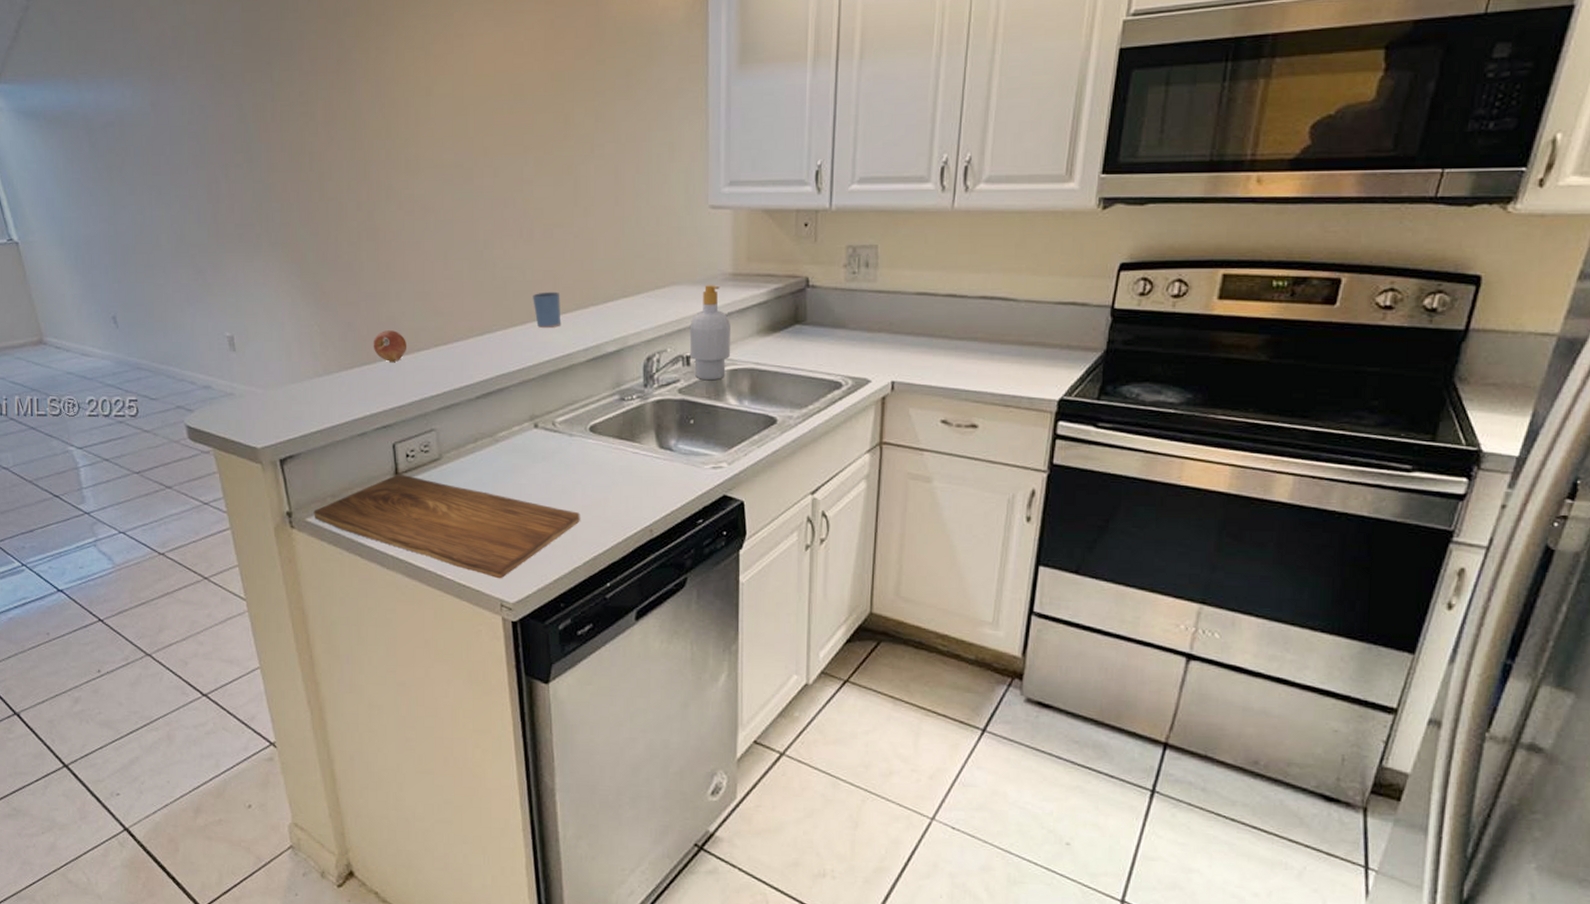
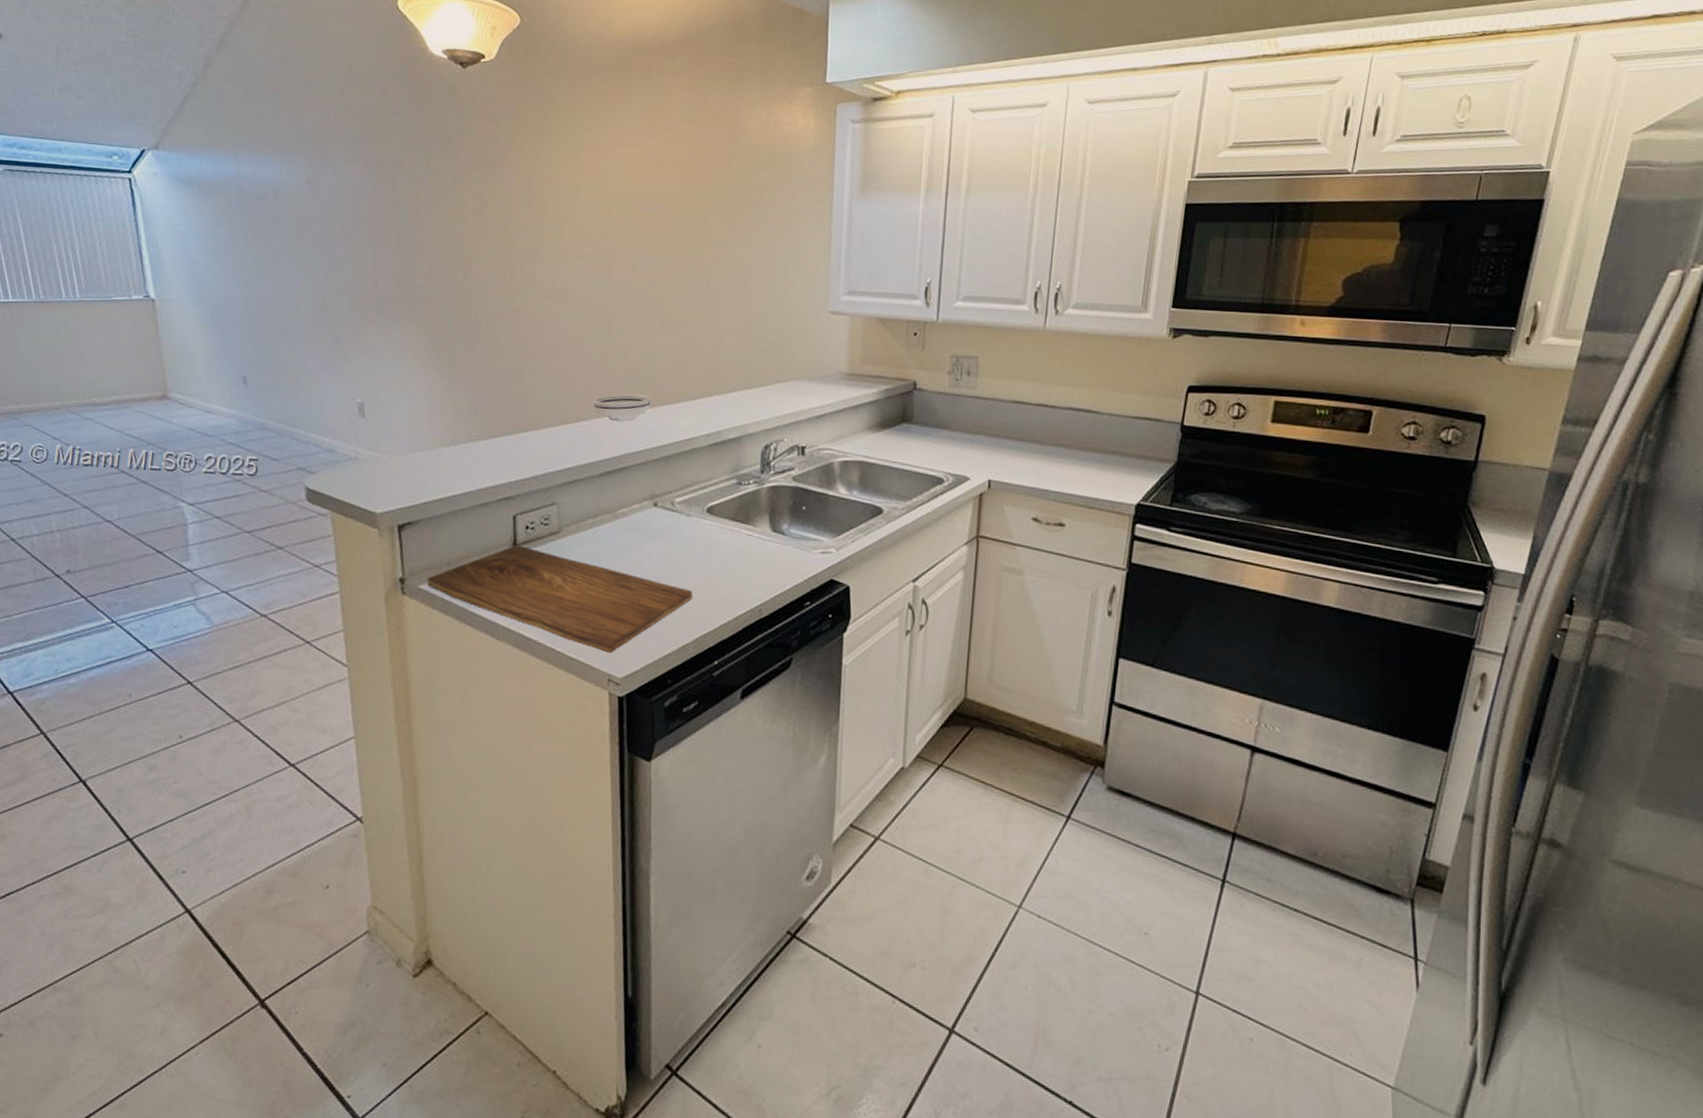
fruit: present [373,330,407,362] -> none [502,406,536,436]
bowl: none [463,311,524,340] -> present [592,394,651,422]
mug: present [533,291,561,329] -> none [660,379,687,414]
soap bottle: present [689,285,731,381] -> none [805,382,844,471]

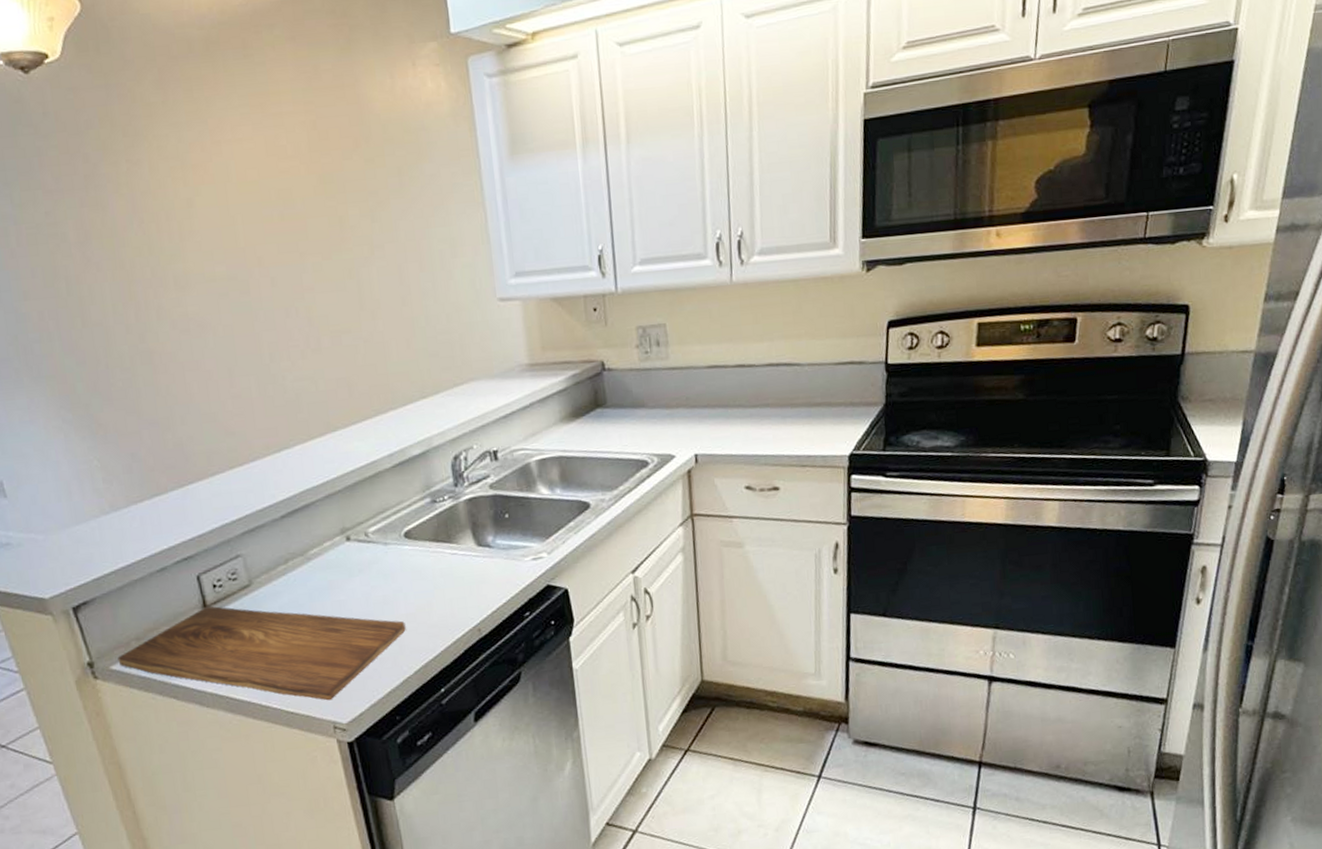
bowl: present [592,394,651,422] -> none [257,423,322,457]

